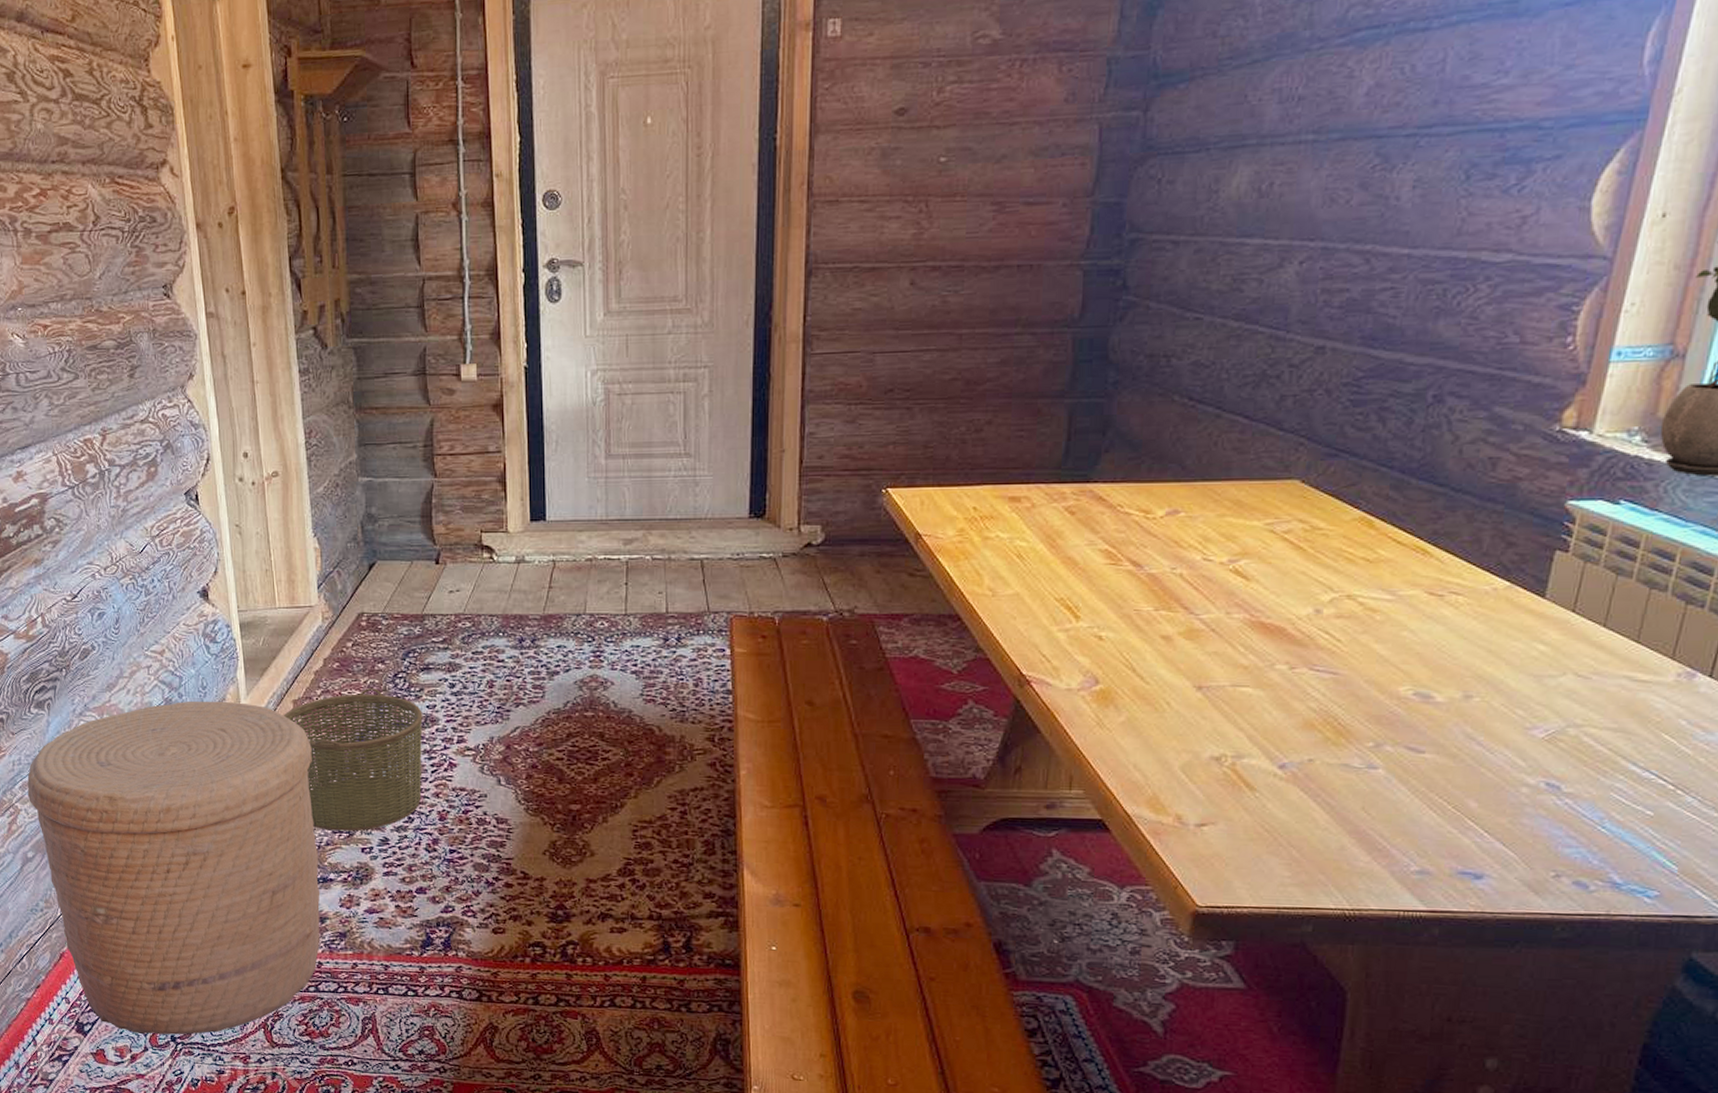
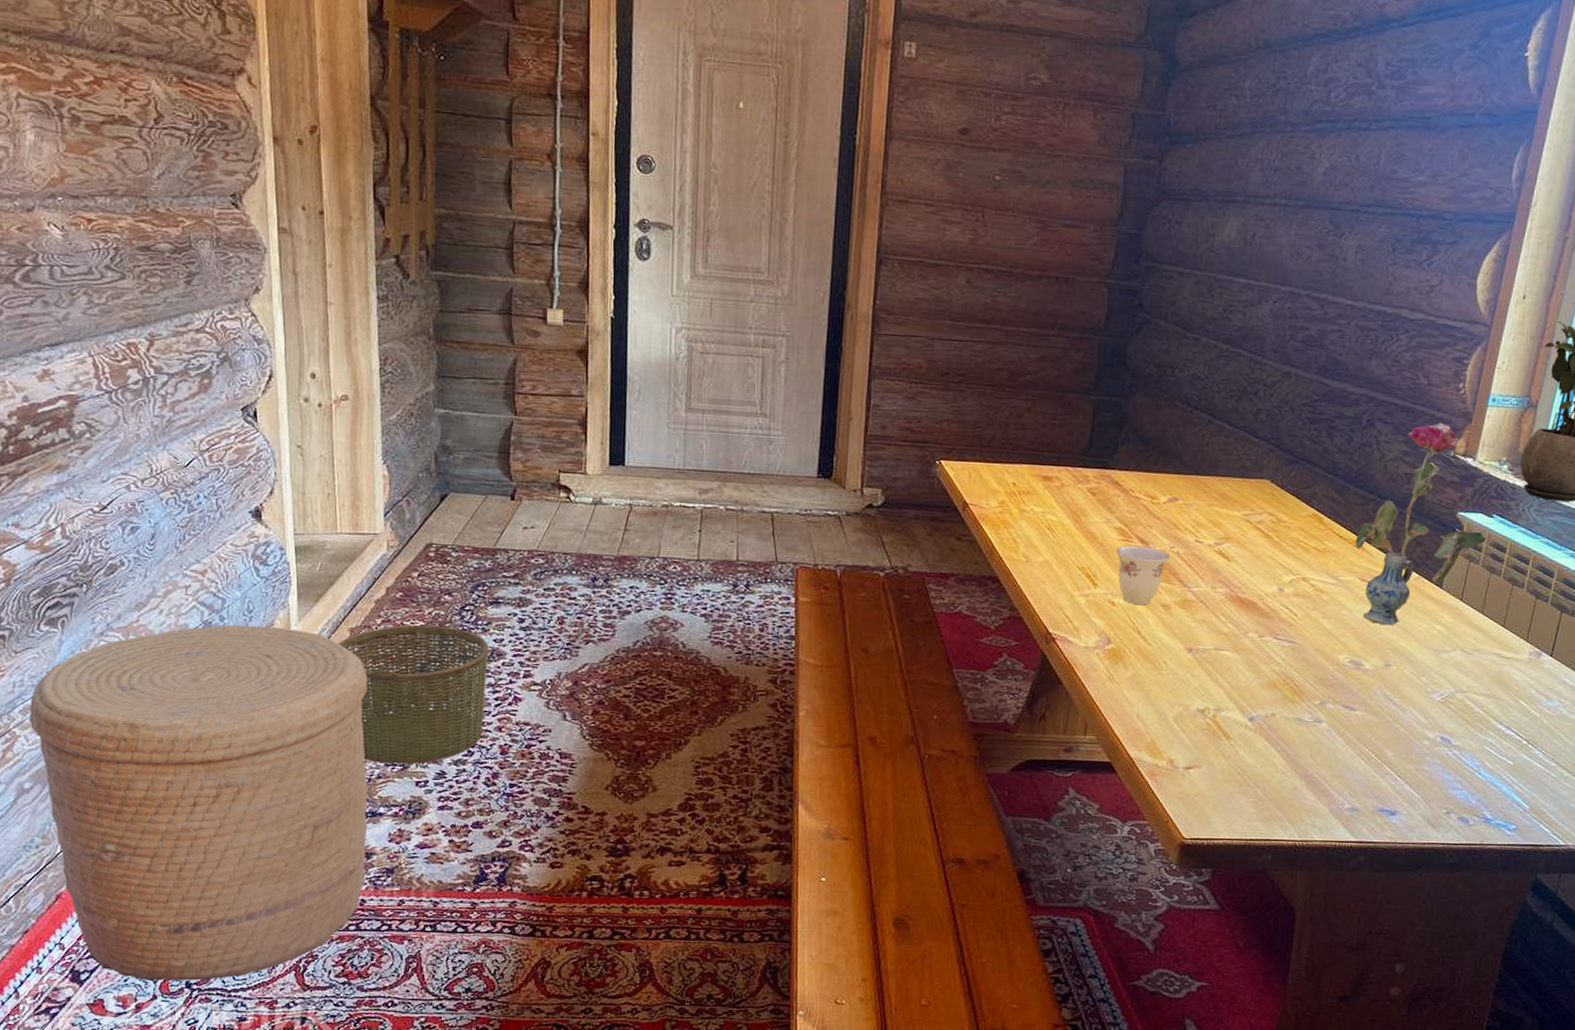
teacup: none [1102,569,1170,639] -> present [1116,545,1170,606]
vase: none [1418,389,1609,648] -> present [1355,422,1486,625]

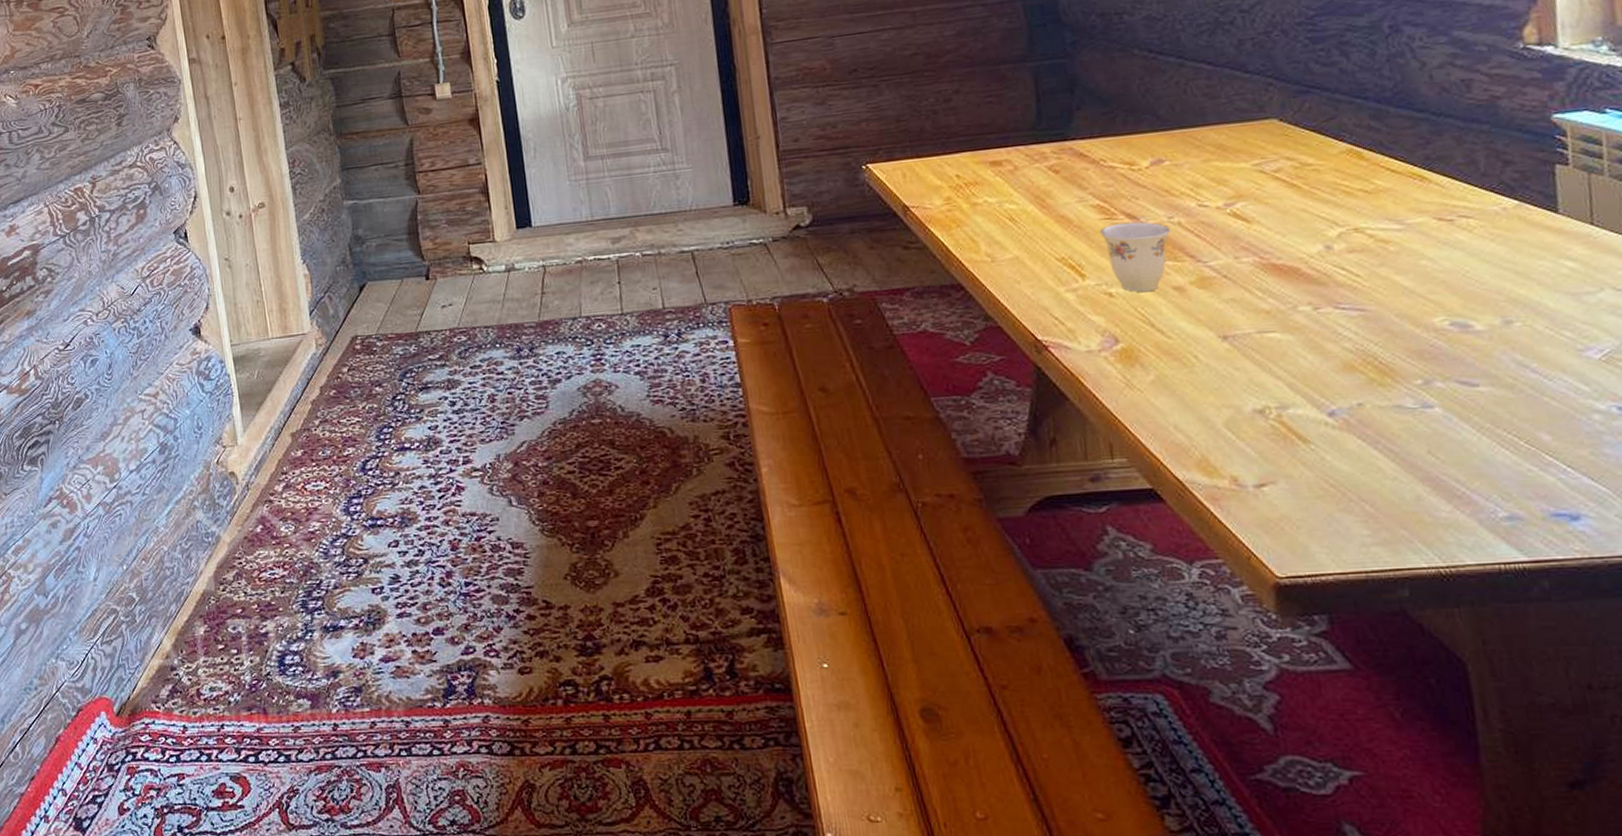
woven basket: present [28,625,368,981] -> none [20,440,334,826]
basket: present [338,618,489,764] -> none [281,412,431,572]
vase: present [1355,422,1486,625] -> none [1414,10,1605,272]

